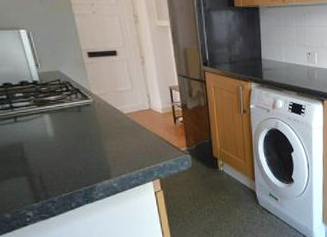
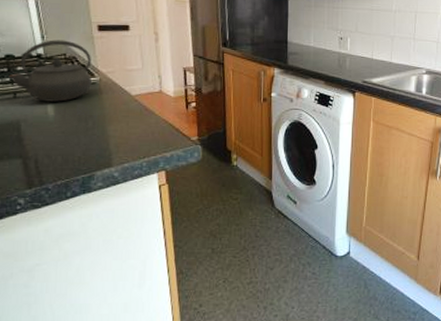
kettle: none [8,67,86,124] -> present [8,40,92,102]

